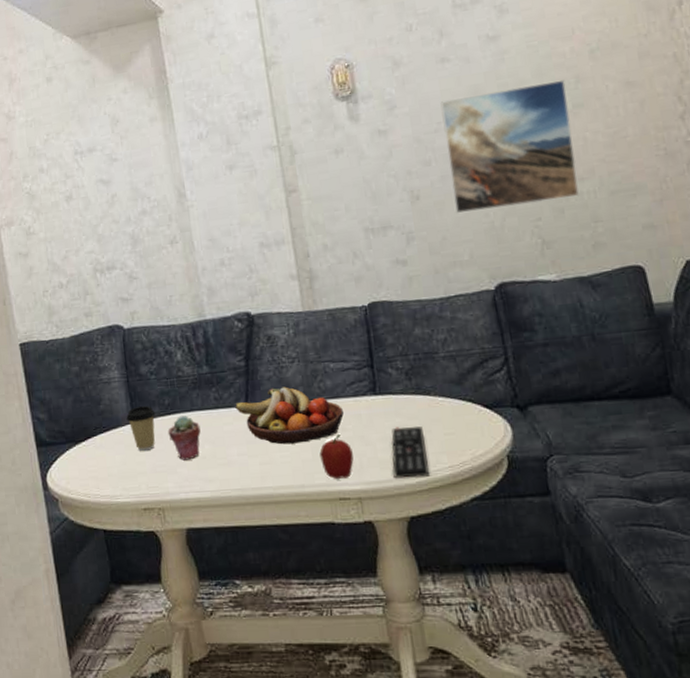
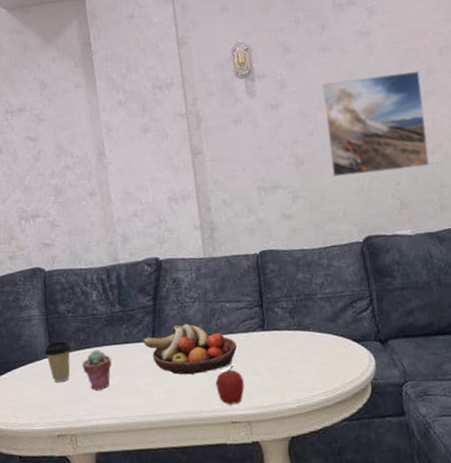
remote control: present [391,425,429,479] -> none [276,357,307,404]

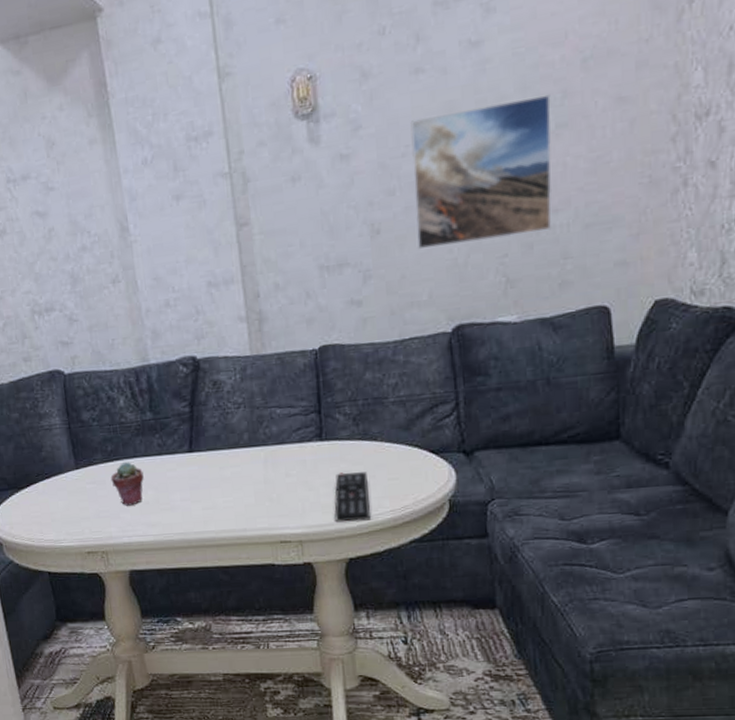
coffee cup: present [44,341,71,382] -> none [68,452,98,497]
fruit bowl: present [143,323,237,375] -> none [178,432,288,490]
fruit: present [215,366,245,406] -> none [263,480,296,524]
remote control: none [276,357,307,404] -> present [334,471,370,523]

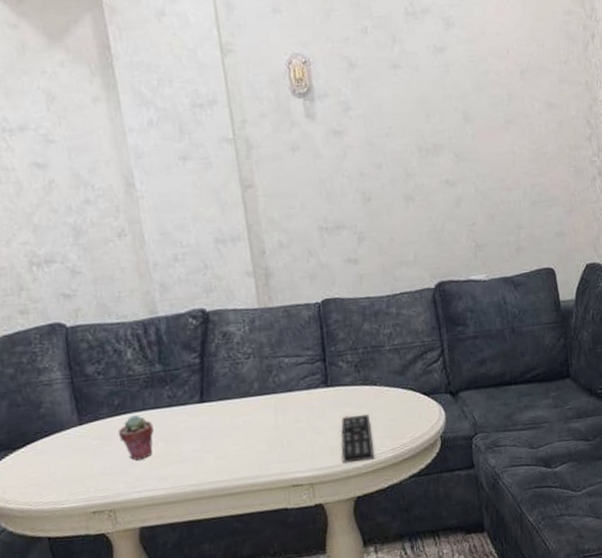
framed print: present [410,94,553,250] -> none [392,96,507,217]

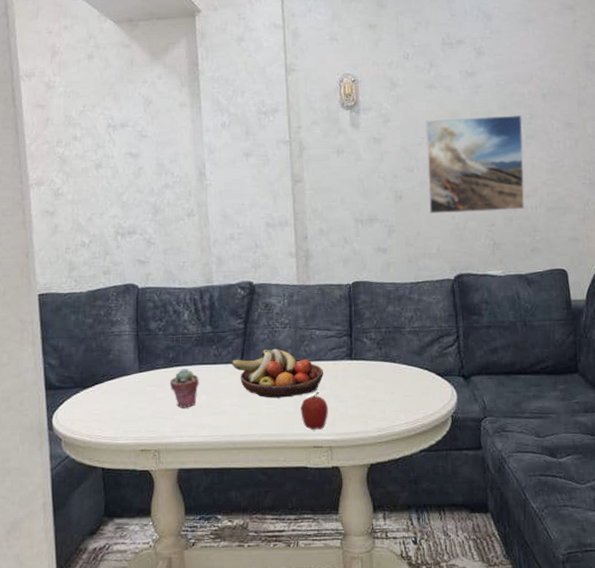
fruit bowl: none [189,382,297,439] -> present [232,348,323,398]
fruit: none [274,426,306,469] -> present [300,392,328,431]
remote control: present [341,414,374,464] -> none [359,387,389,431]
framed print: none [392,96,507,217] -> present [425,115,525,214]

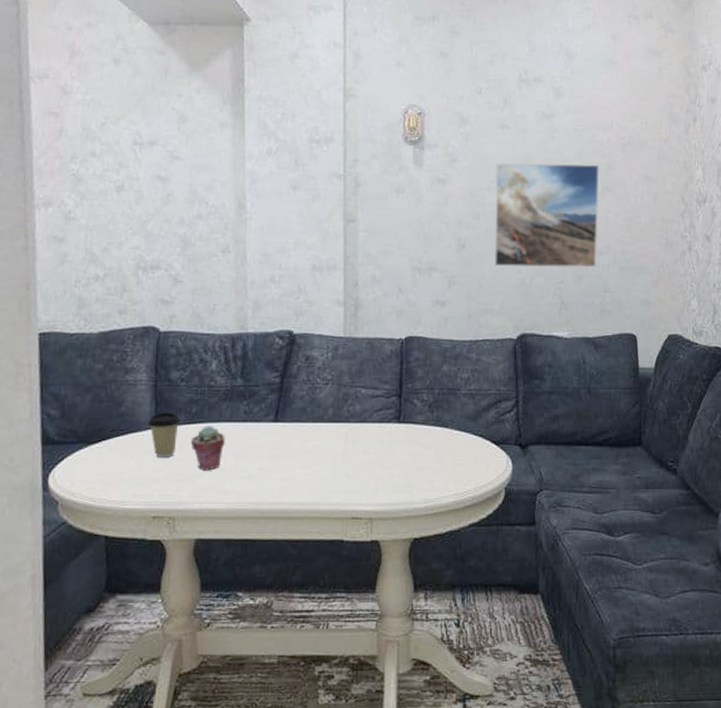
coffee cup: none [133,358,160,398] -> present [148,413,181,458]
fruit bowl: present [232,348,323,398] -> none [264,407,367,462]
fruit: present [300,392,328,431] -> none [339,457,370,500]

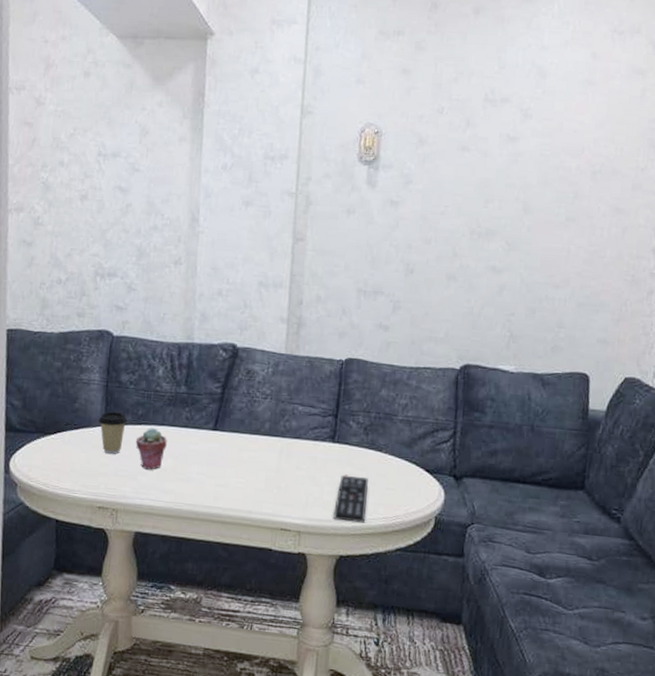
remote control: none [404,454,437,502] -> present [333,474,368,523]
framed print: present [493,162,599,268] -> none [441,186,565,302]

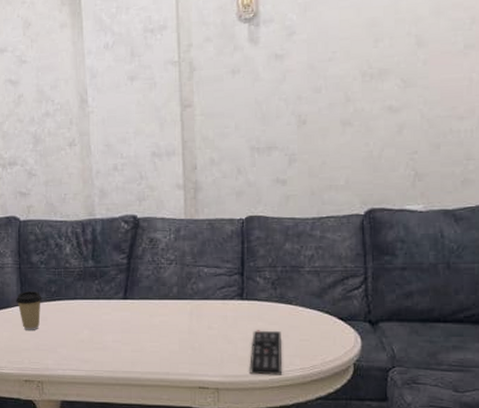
potted succulent: present [135,428,167,470] -> none [52,303,81,342]

